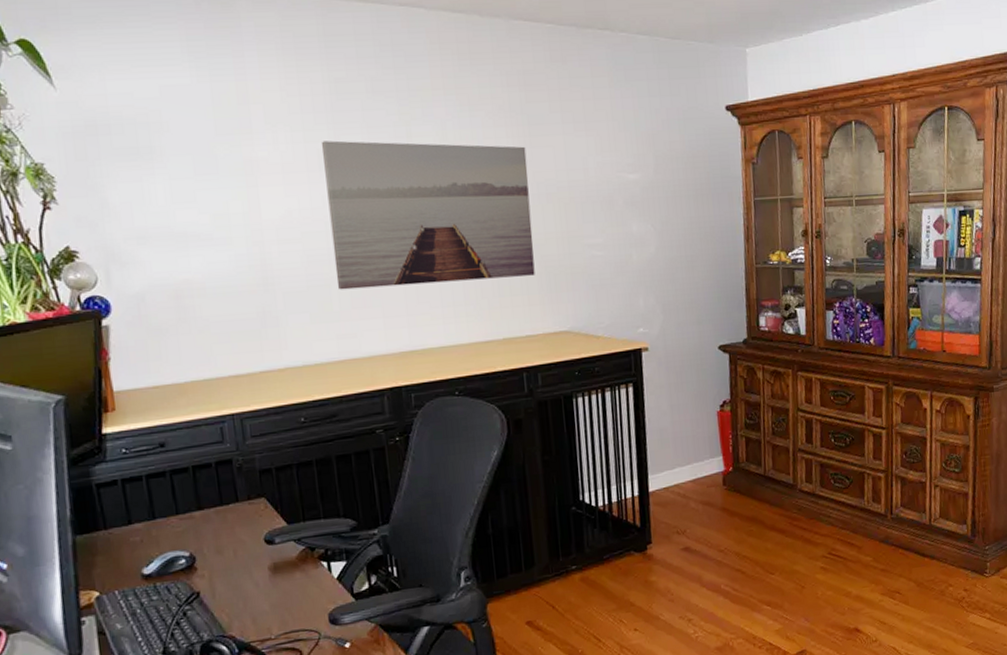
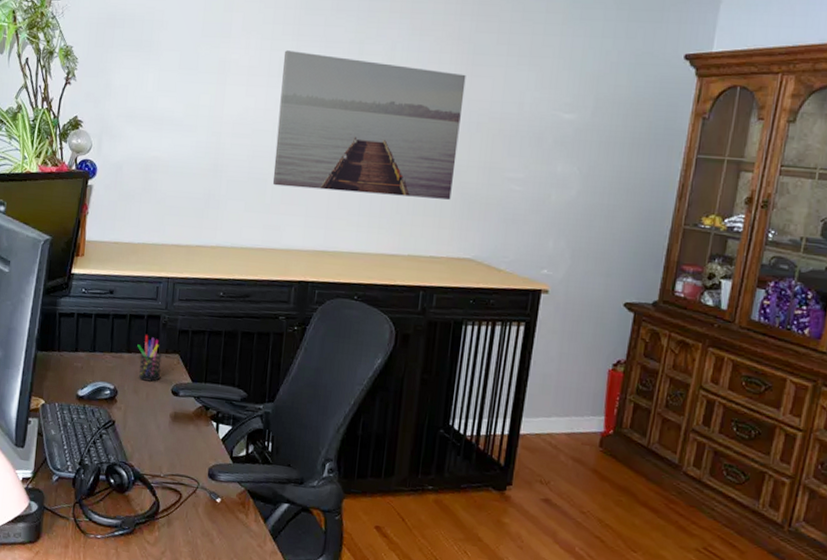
pen holder: none [209,485,248,538] -> present [137,335,162,382]

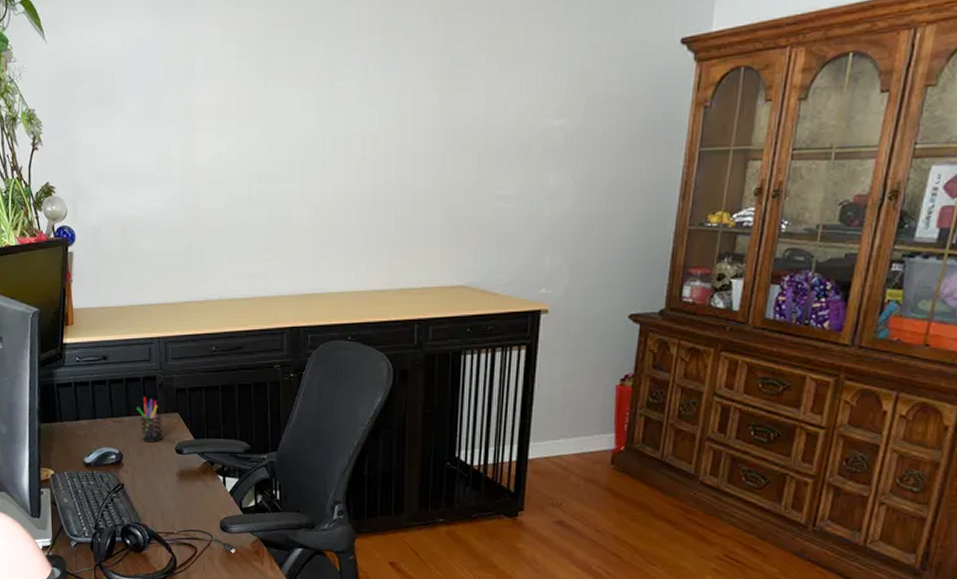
wall art: present [272,50,466,200] -> none [251,86,445,232]

